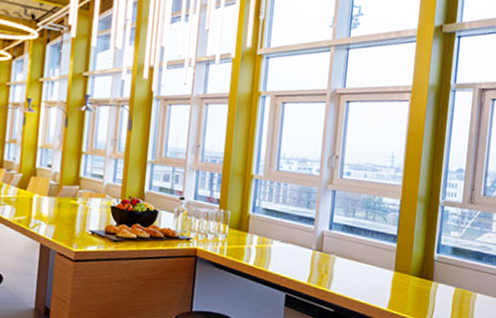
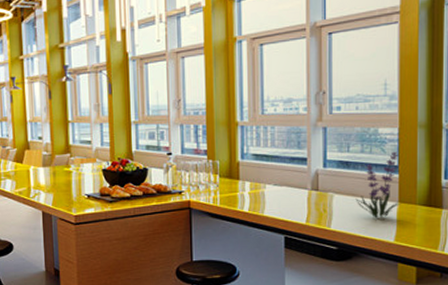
plant: none [355,221,398,285] -> present [355,151,402,218]

